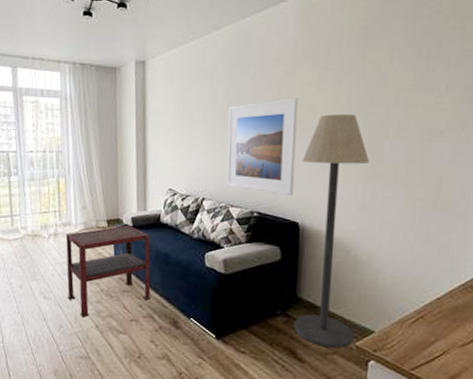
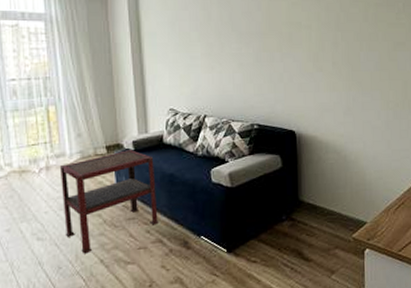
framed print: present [227,98,298,196] -> none [223,17,288,107]
floor lamp: present [294,113,370,348] -> none [293,29,352,243]

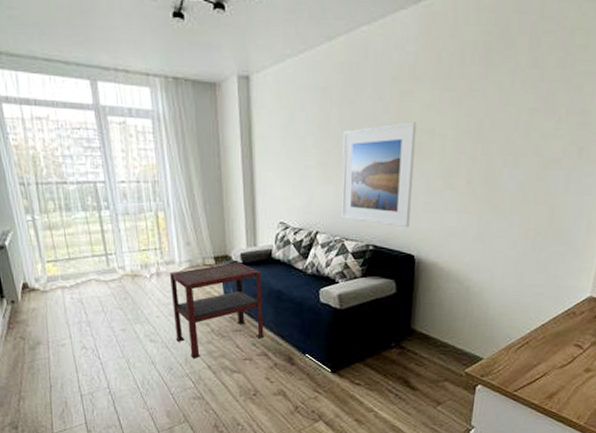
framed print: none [223,17,288,107] -> present [341,122,417,228]

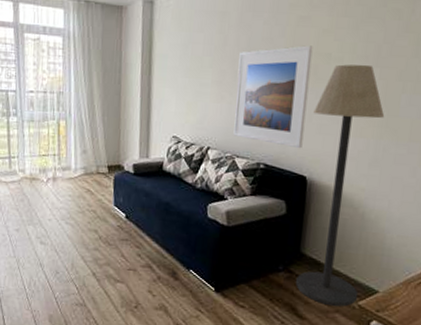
side table: present [169,262,265,359] -> none [64,172,152,265]
floor lamp: none [408,139,487,375] -> present [296,64,385,307]

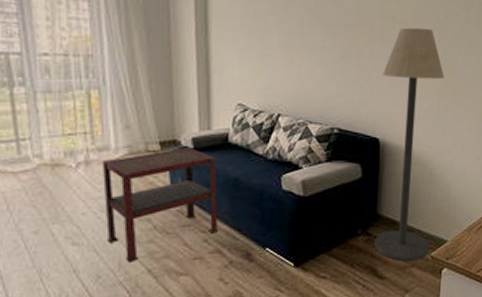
side table: none [64,172,152,265] -> present [101,148,219,263]
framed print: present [233,45,313,149] -> none [305,7,379,112]

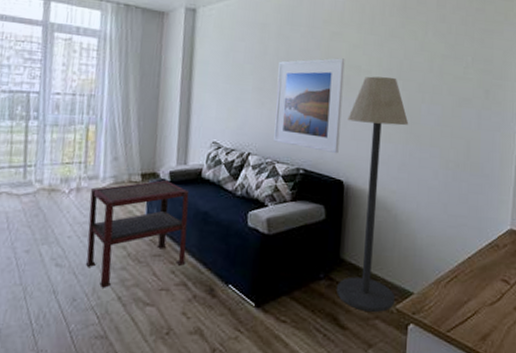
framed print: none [305,7,379,112] -> present [274,58,345,154]

